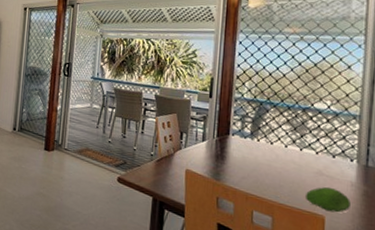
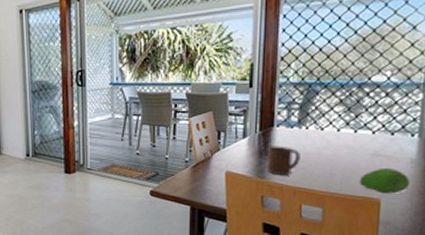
cup: none [223,152,252,181] -> present [267,146,300,176]

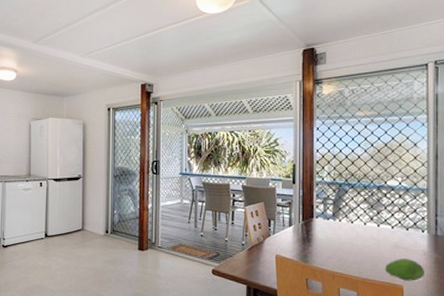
cup: present [267,146,300,176] -> none [310,234,336,261]

